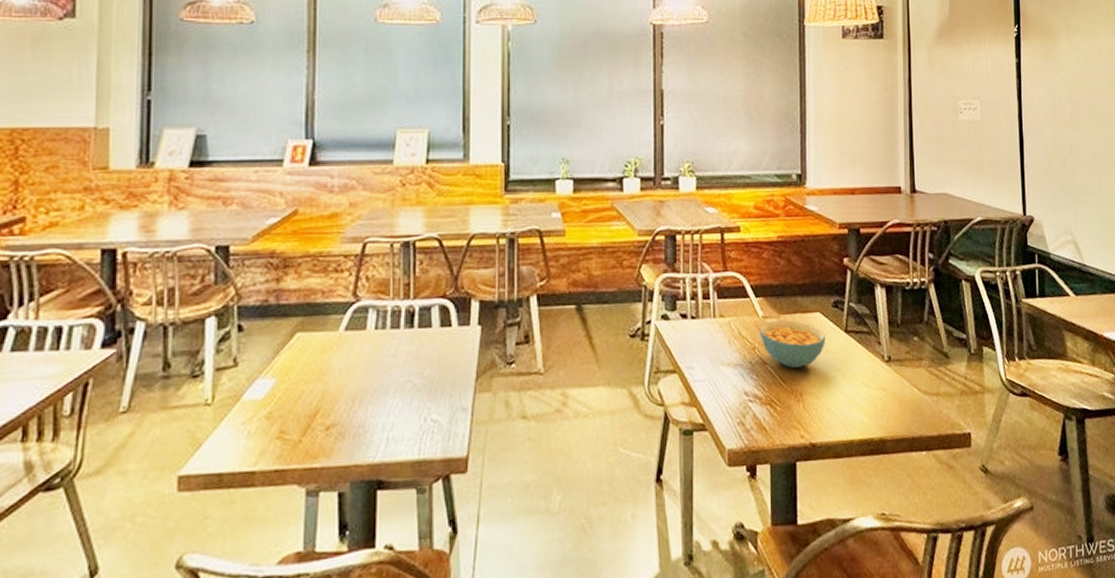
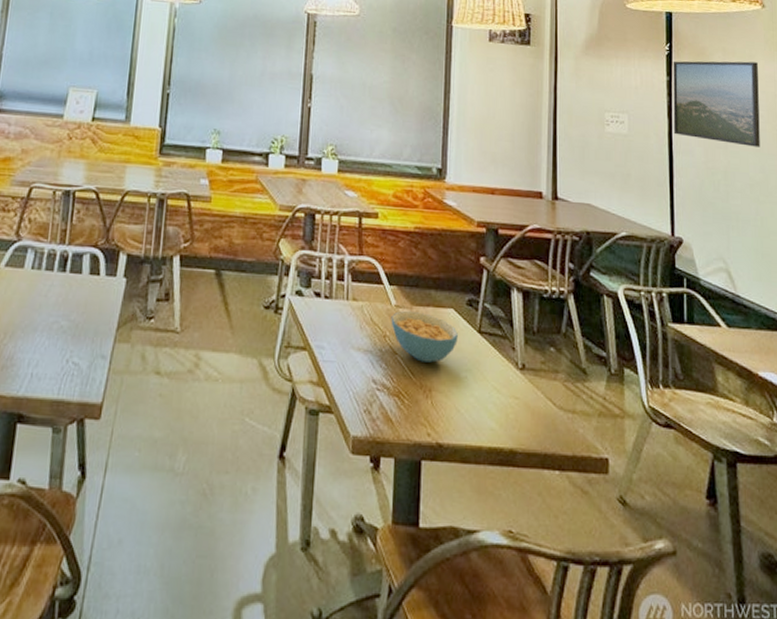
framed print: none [1021,36,1103,120] -> present [673,60,760,147]

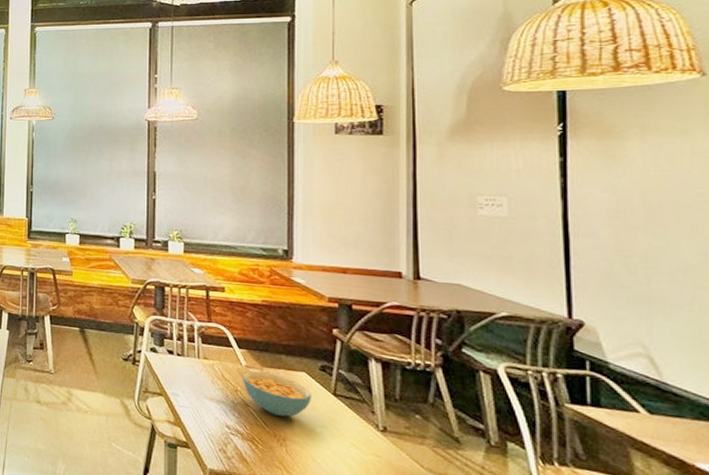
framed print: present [673,60,760,147] -> none [568,136,698,228]

